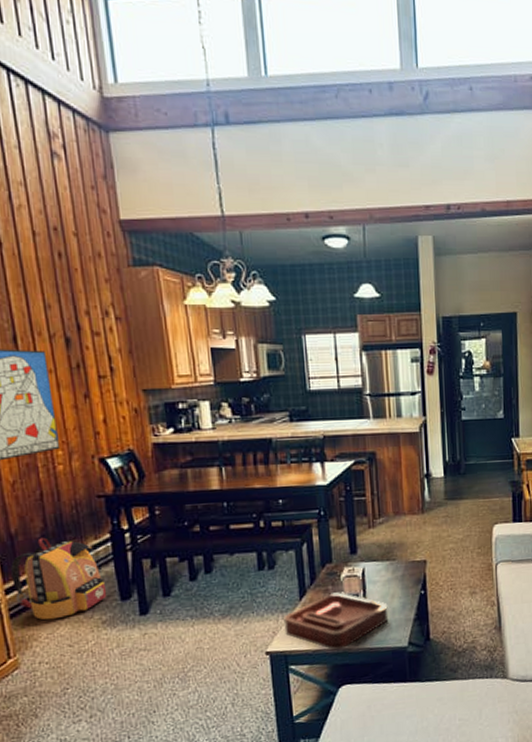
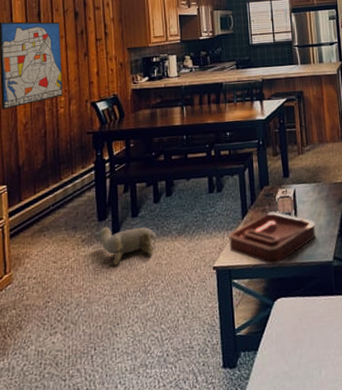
backpack: present [11,537,107,621] -> none [15,168,88,240]
plush toy: none [117,606,196,650] -> present [94,226,157,266]

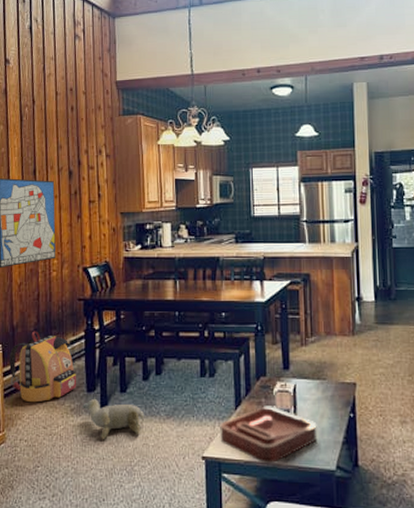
backpack: none [15,168,88,240] -> present [9,331,77,403]

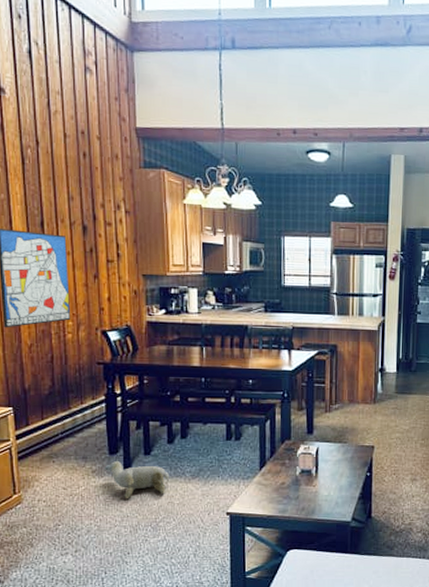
backpack: present [9,331,77,403] -> none [22,394,98,465]
decorative tray: present [220,406,317,464] -> none [244,466,336,518]

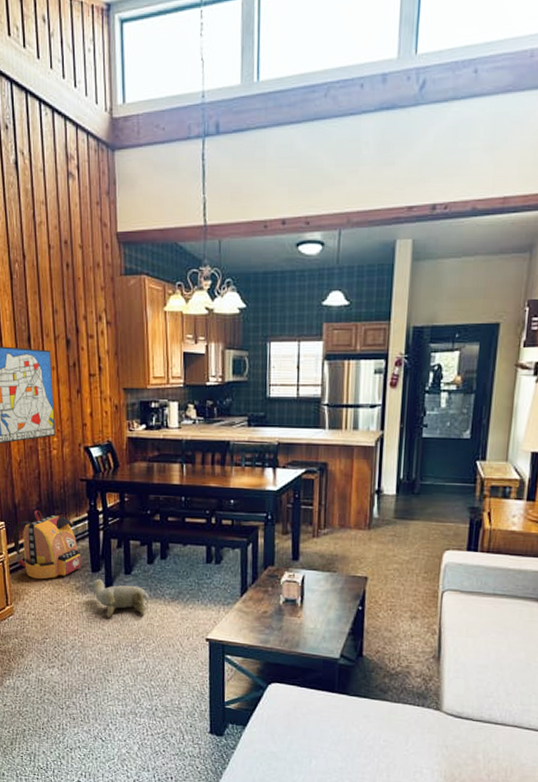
backpack: none [22,394,98,465] -> present [13,510,82,580]

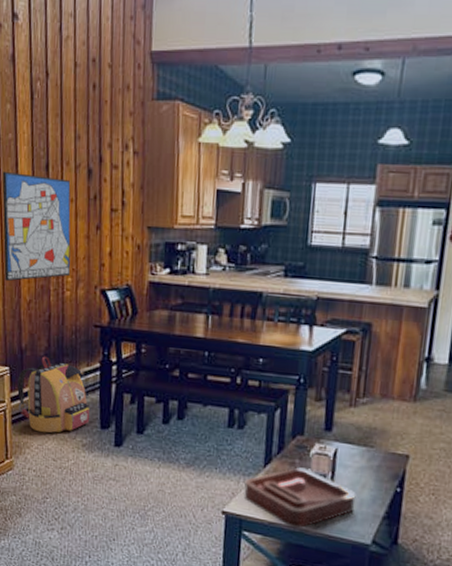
plush toy: present [88,578,150,618] -> none [95,436,163,481]
decorative tray: none [224,594,324,649] -> present [243,467,356,529]

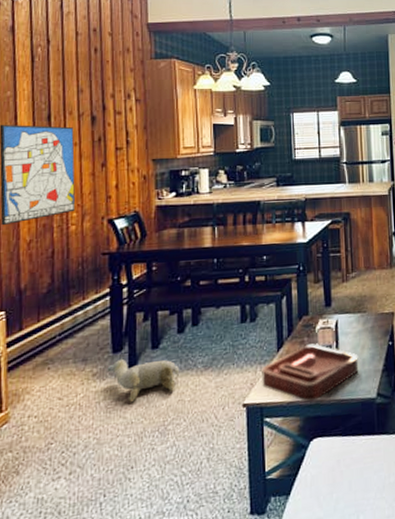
backpack: present [17,356,90,433] -> none [15,292,101,373]
plush toy: none [95,436,163,481] -> present [107,358,180,403]

